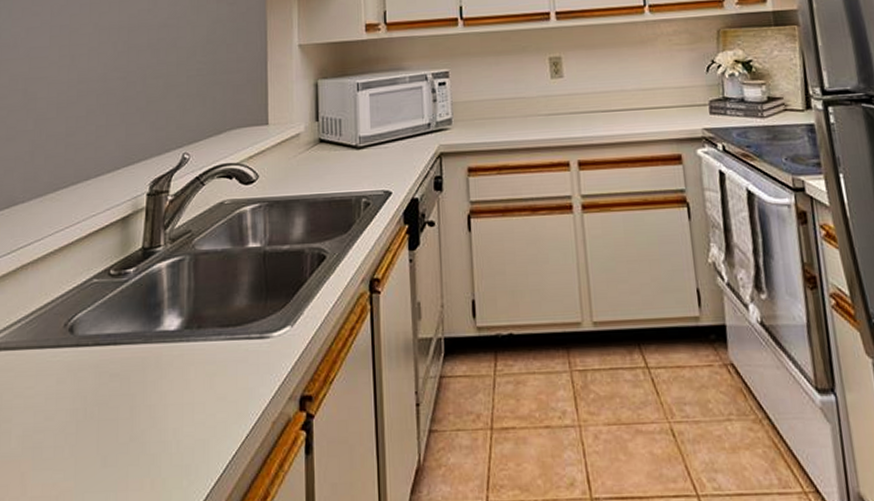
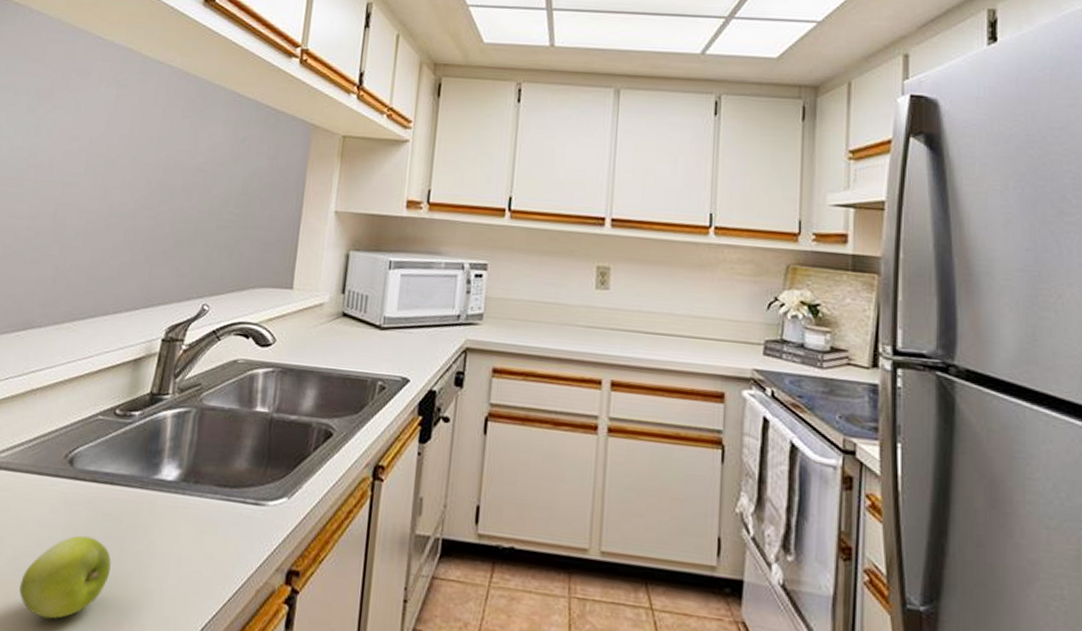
apple: none [34,401,124,492] -> present [19,535,112,619]

